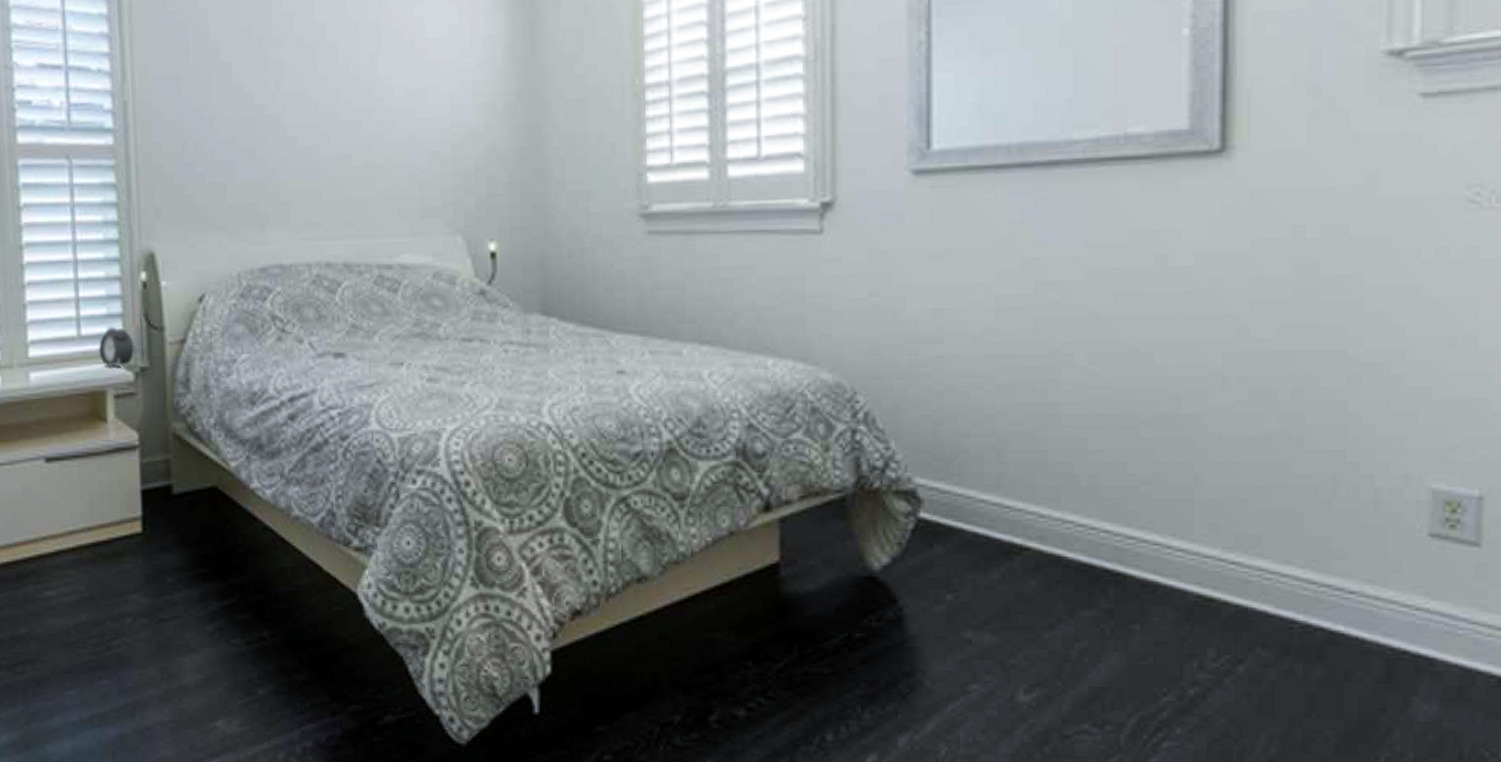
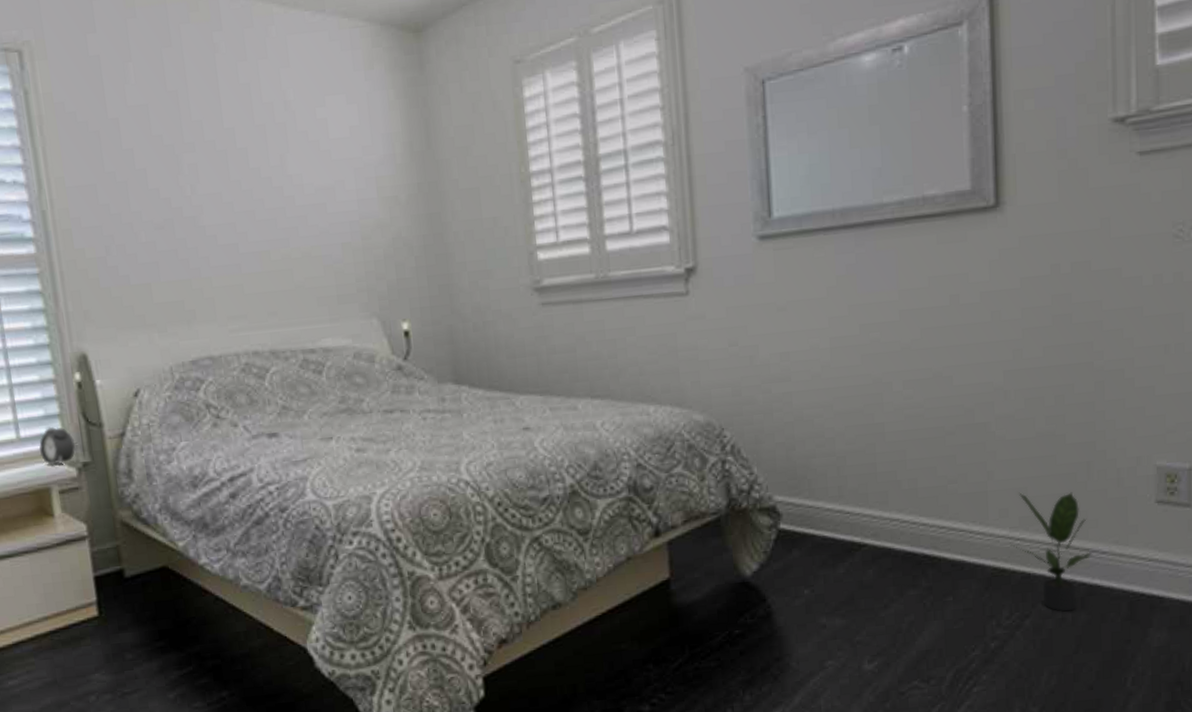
potted plant: none [1223,504,1336,662] -> present [1011,492,1093,612]

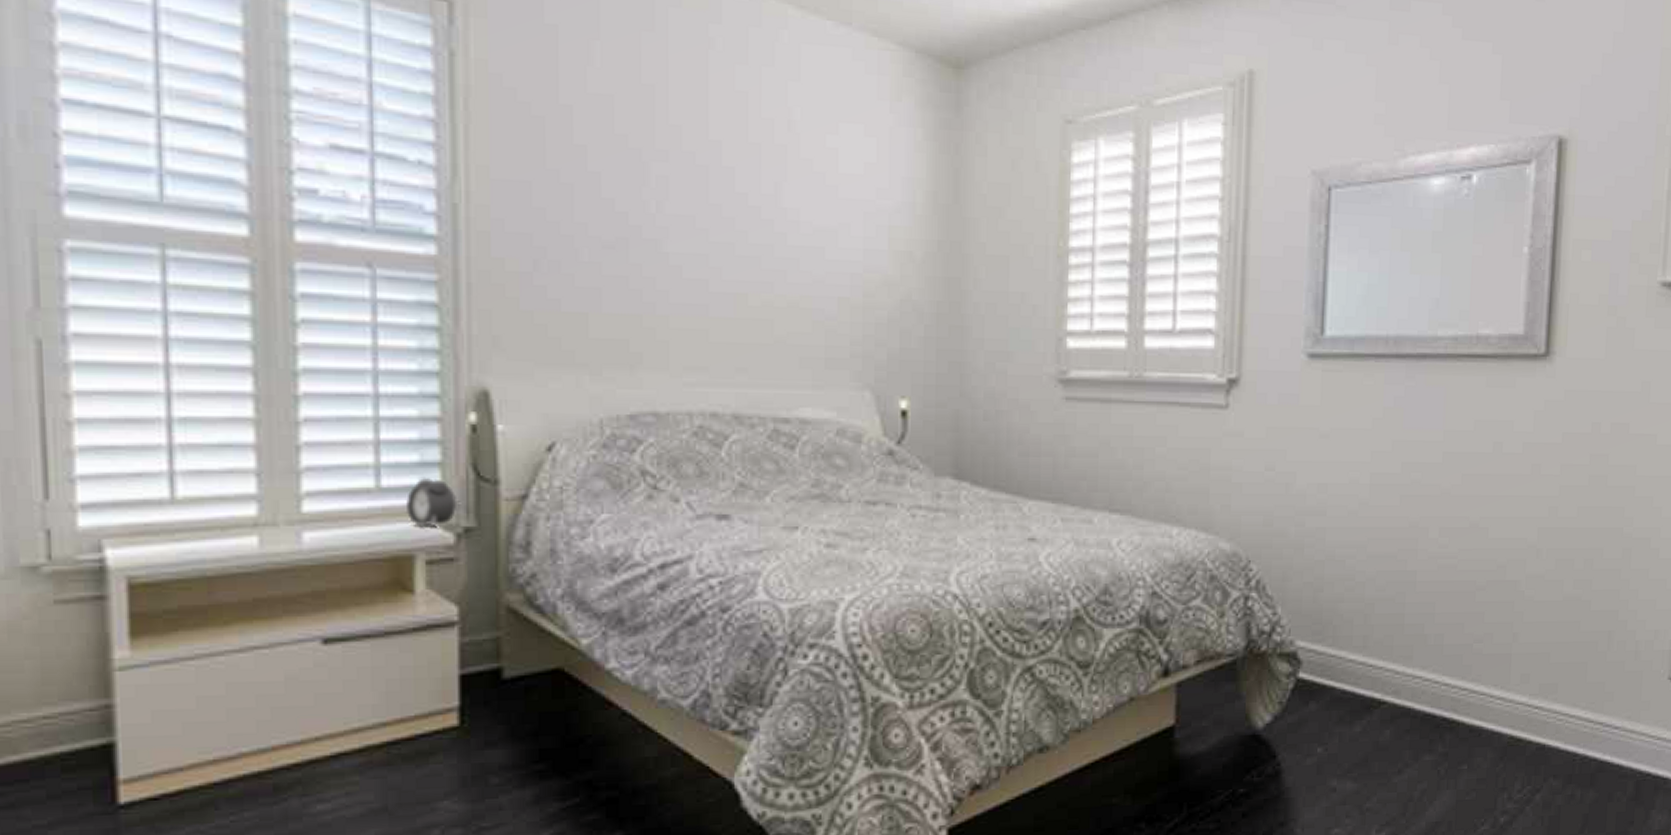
potted plant: present [1011,492,1093,612] -> none [1529,658,1606,788]

